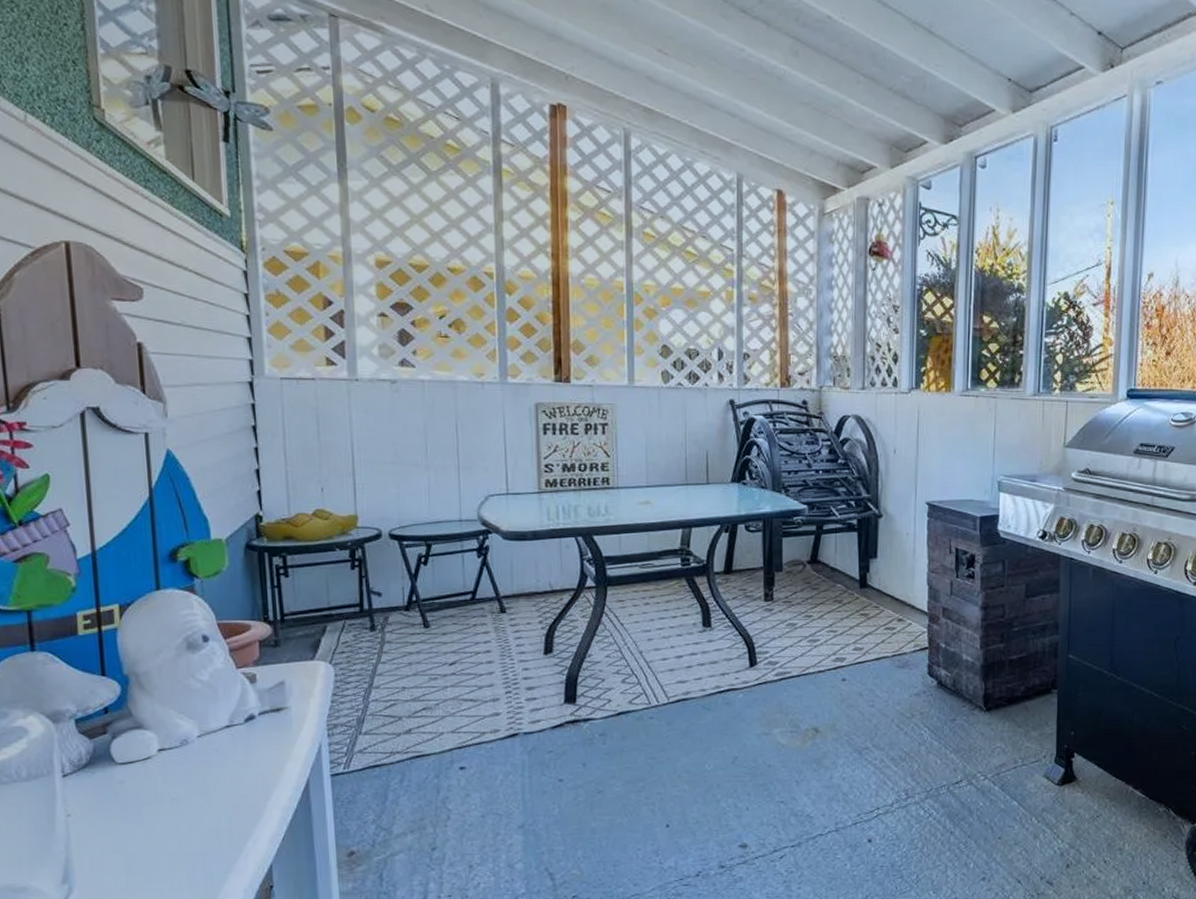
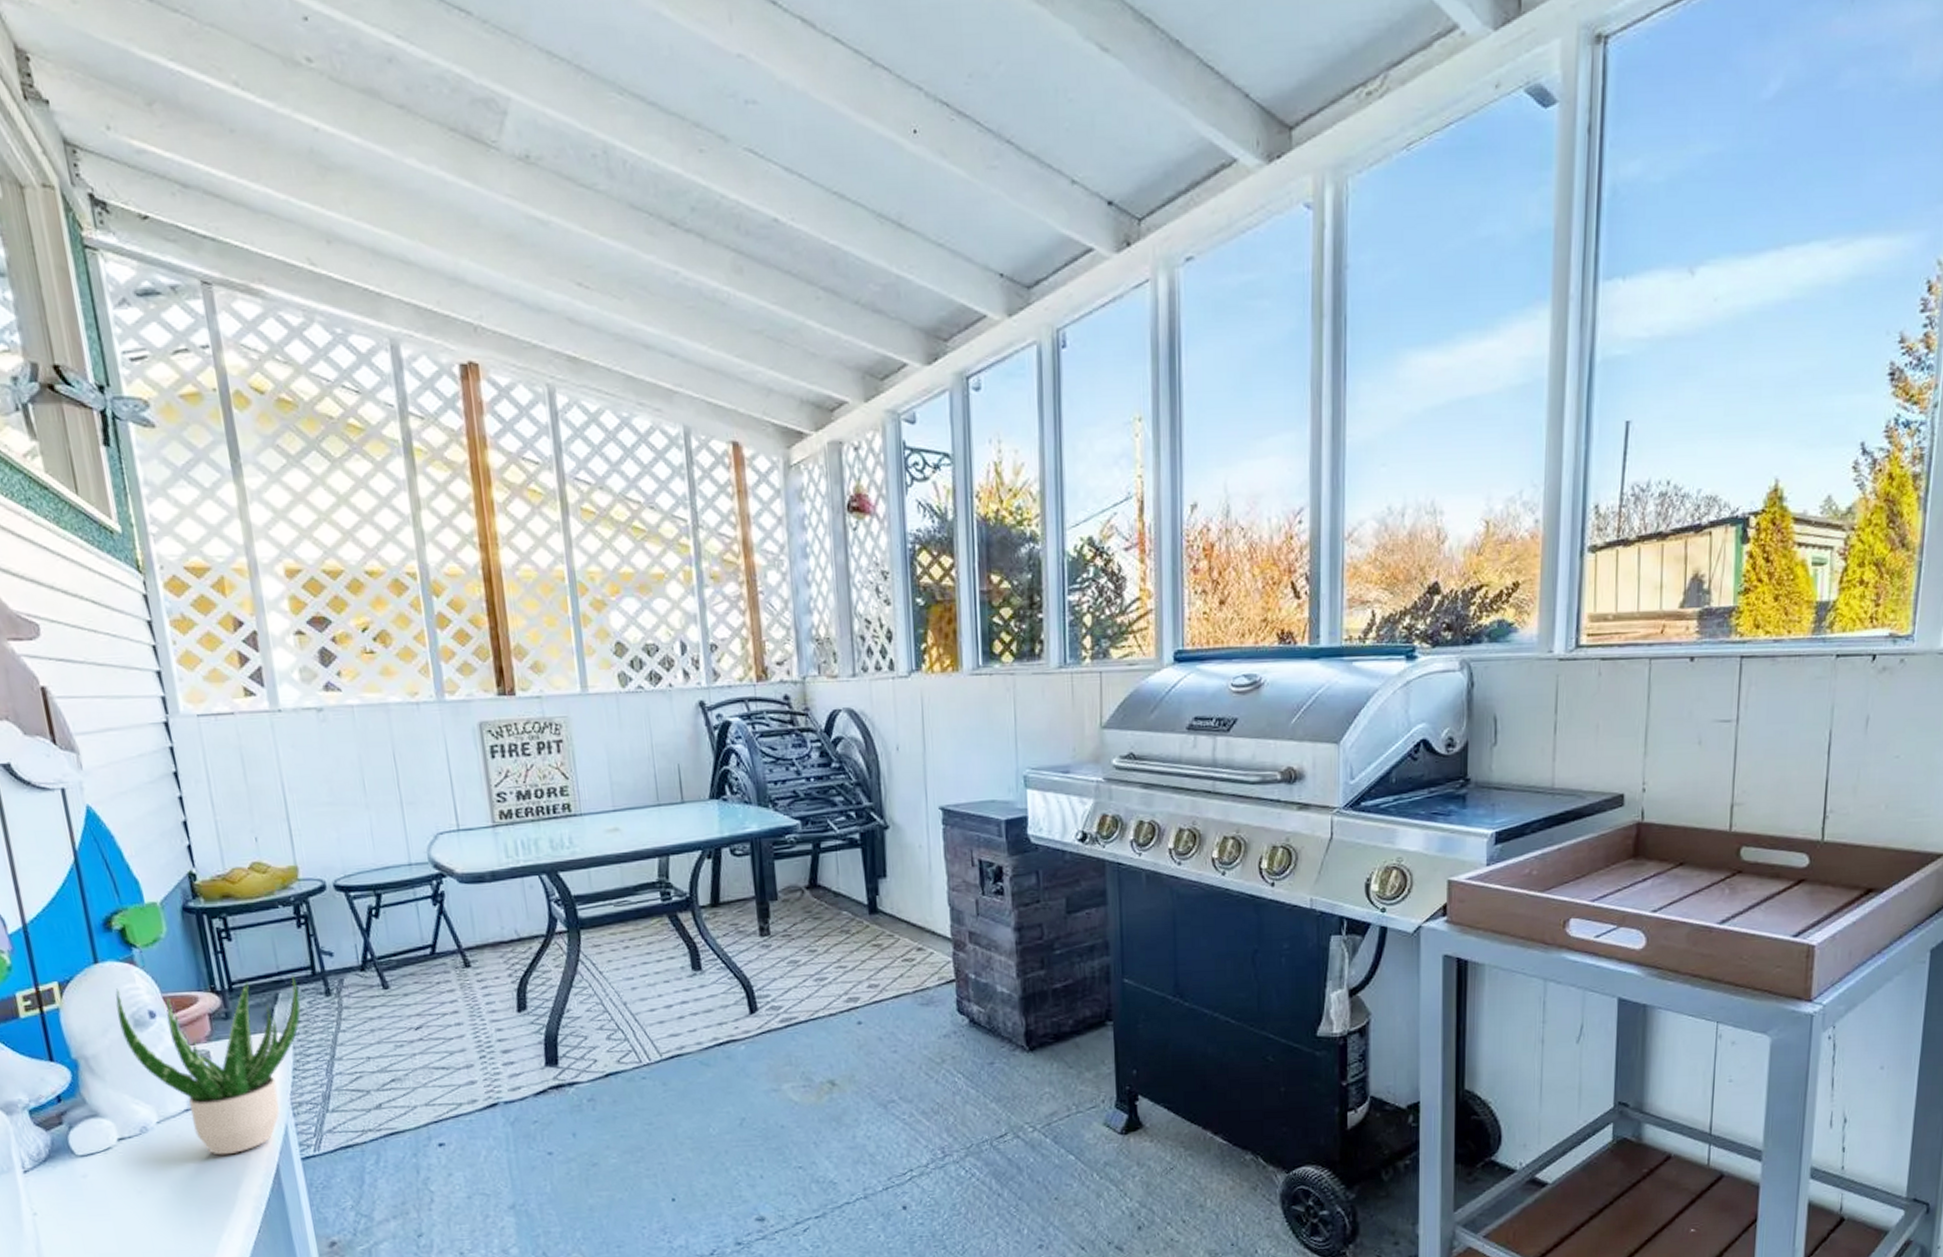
potted plant: none [172,610,346,769] -> present [115,974,301,1155]

